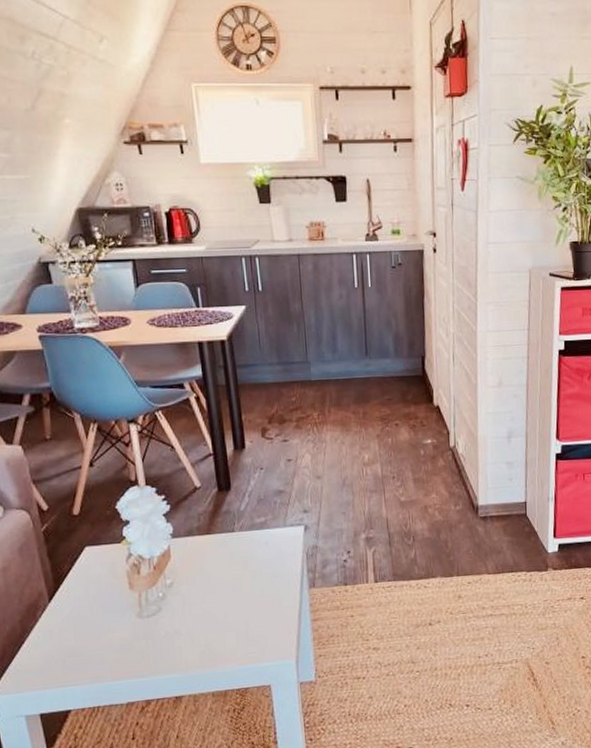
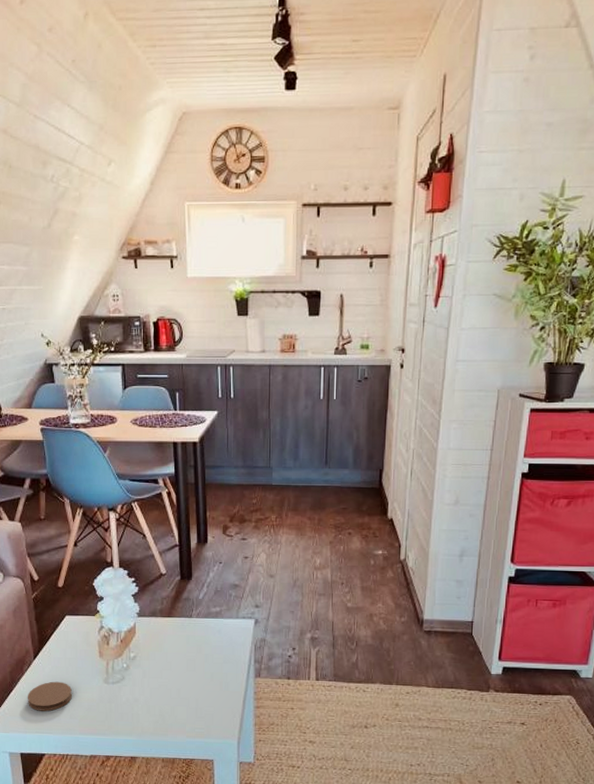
coaster: none [43,623,99,662] -> present [27,681,72,712]

